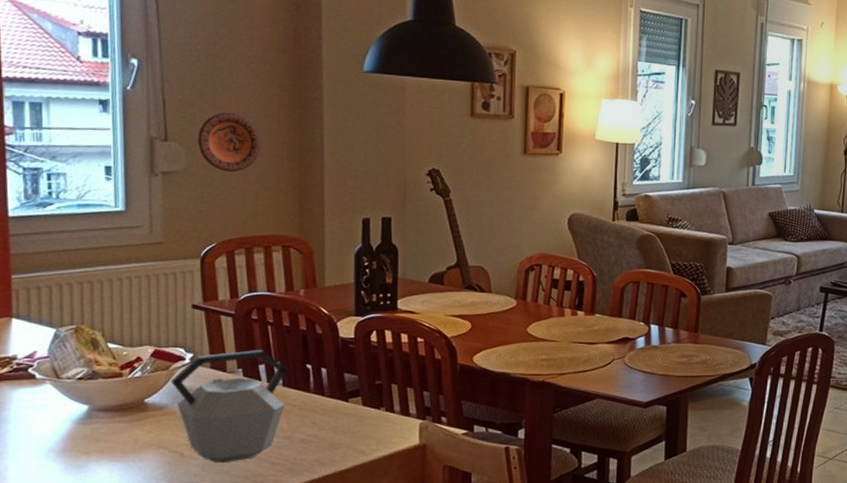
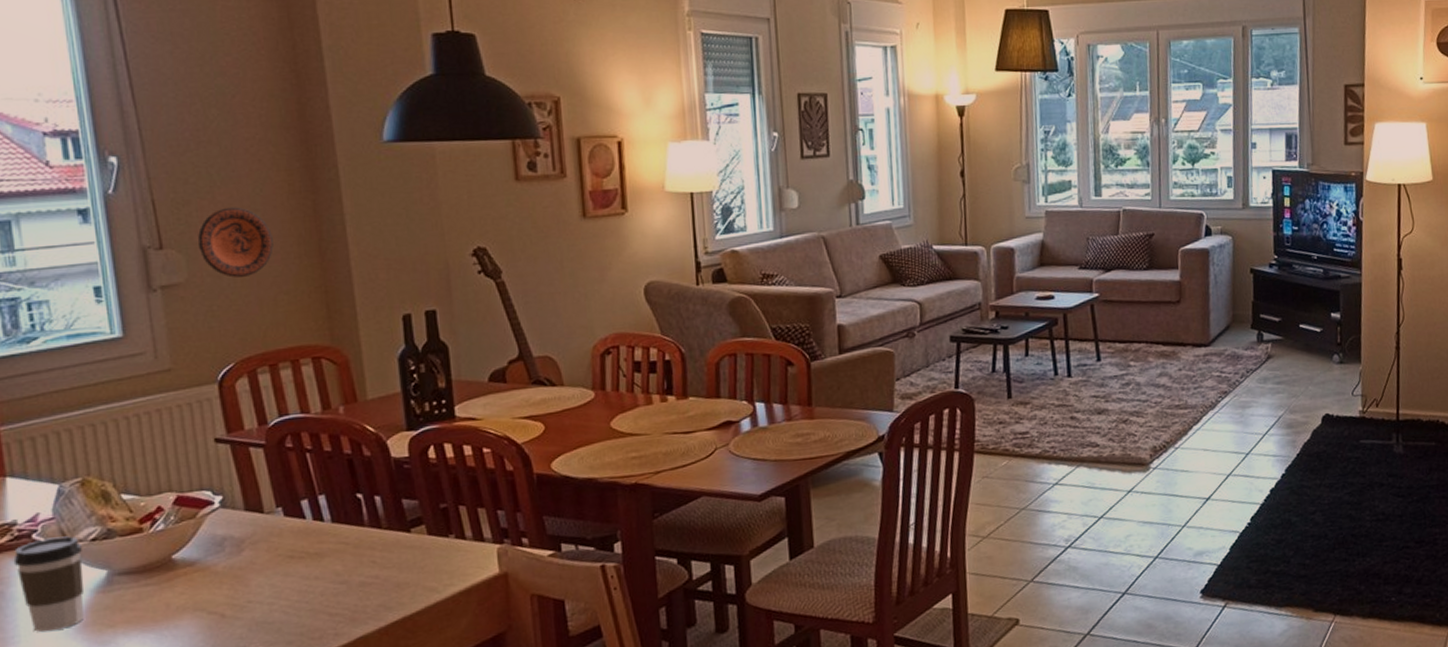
coffee cup: none [10,373,69,452] -> present [13,536,84,633]
kettle: present [170,350,288,464] -> none [199,483,337,621]

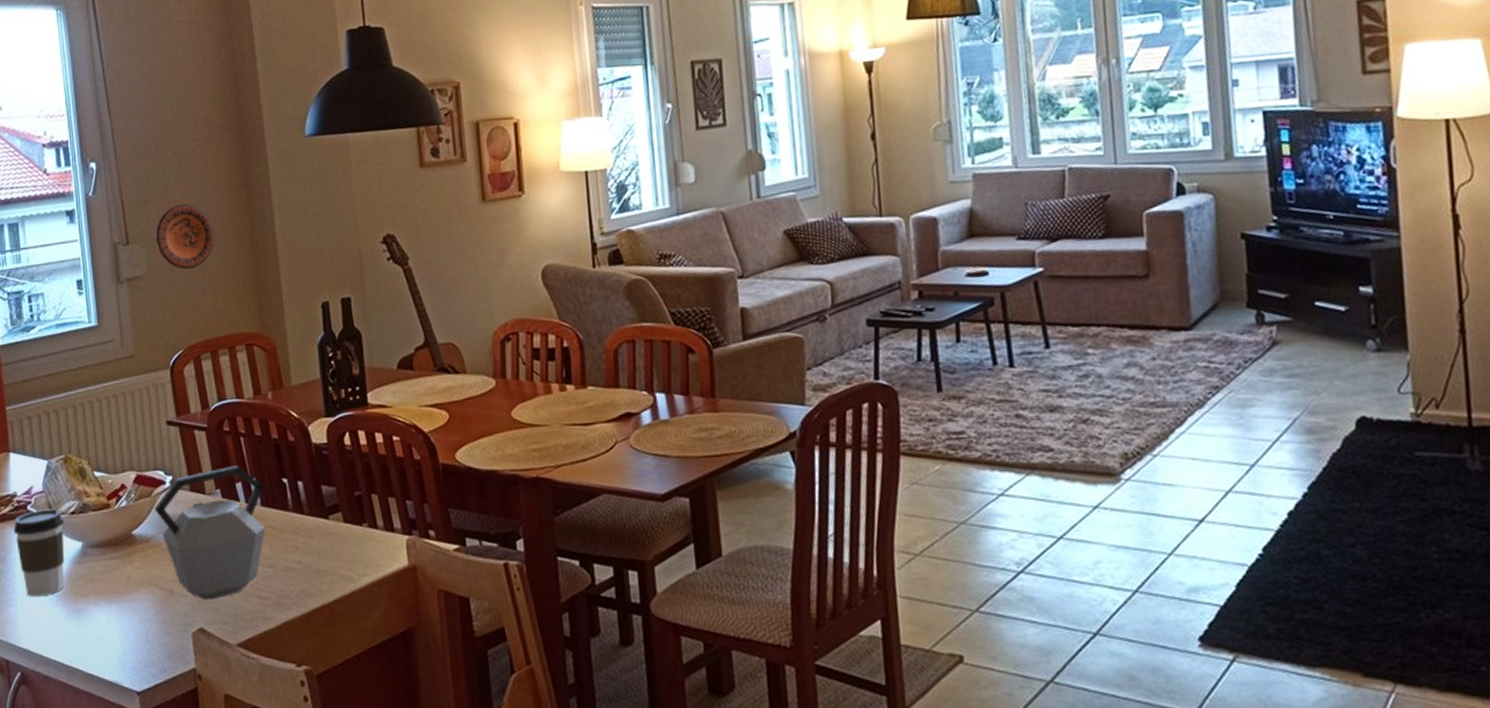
kettle: none [199,483,337,621] -> present [153,466,265,600]

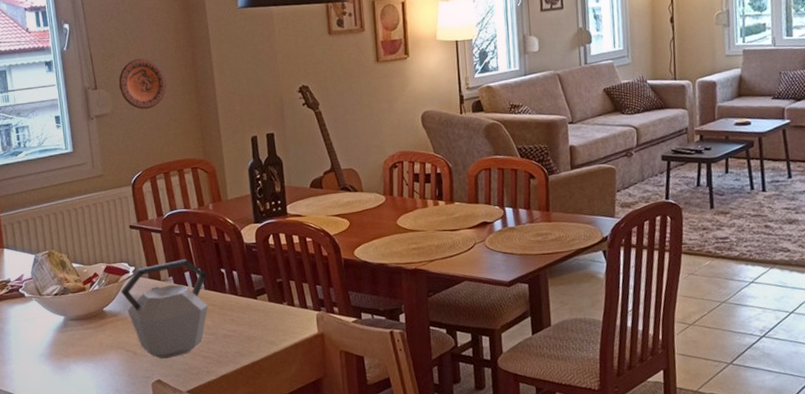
coffee cup: present [13,508,64,598] -> none [8,291,50,358]

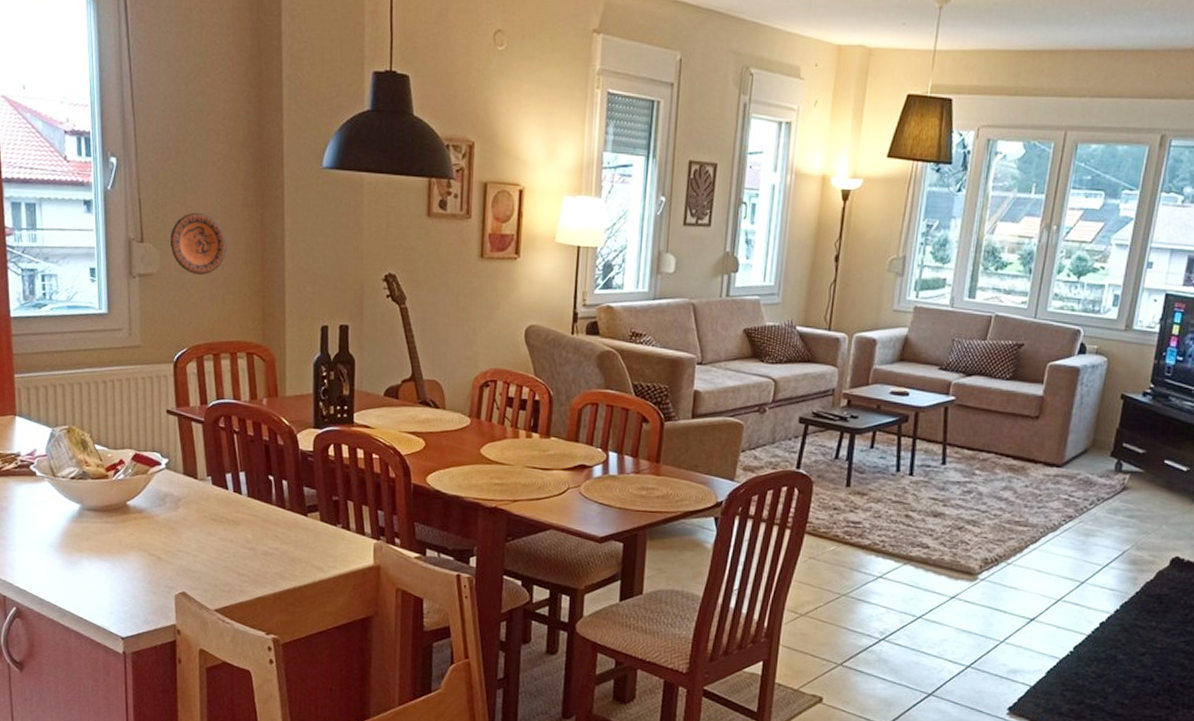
kettle: present [120,259,208,359] -> none [148,458,253,570]

